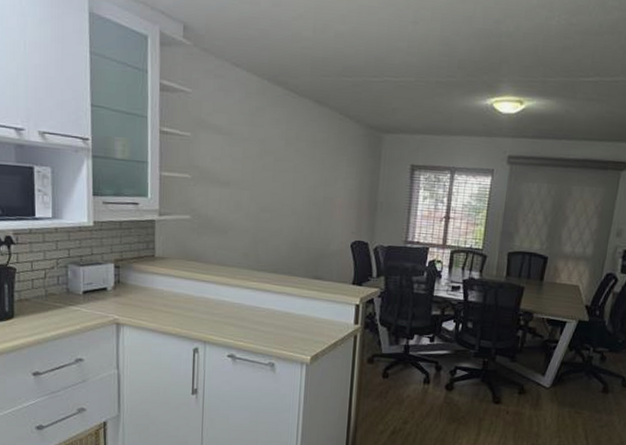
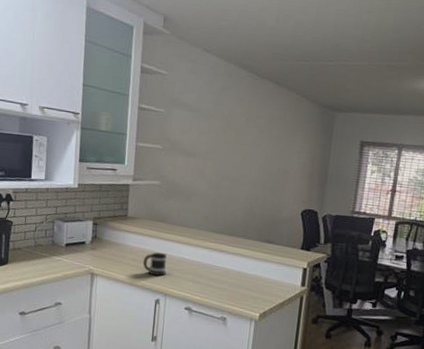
mug: none [176,295,204,322] -> present [142,252,168,276]

